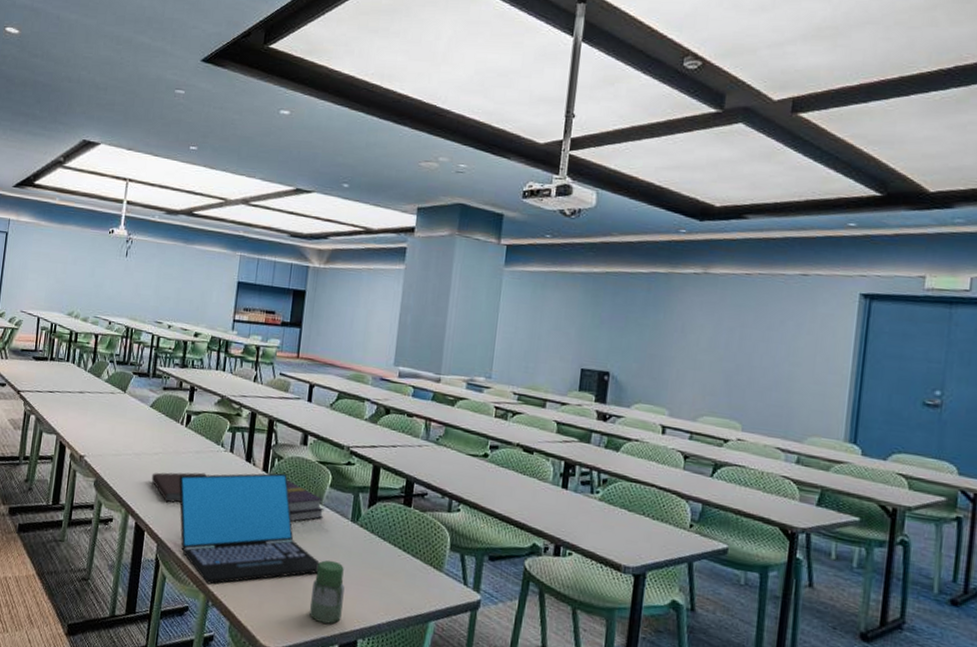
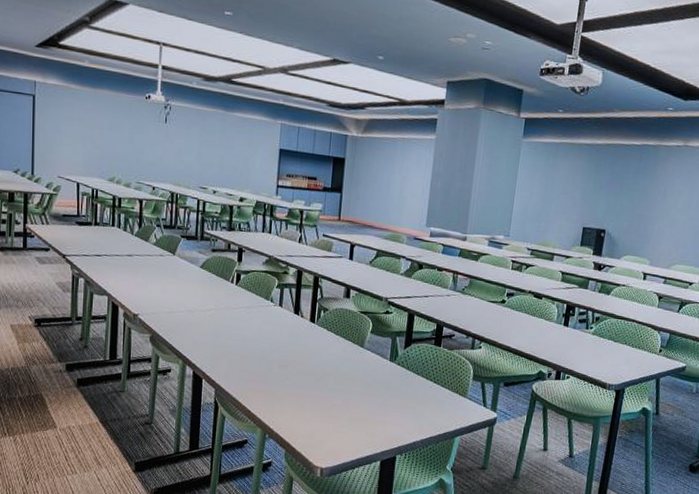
notebook: present [151,472,207,503] -> none [206,325,258,353]
laptop: present [178,473,320,585] -> none [232,323,363,420]
book: present [286,481,325,522] -> none [331,329,366,364]
jar: present [309,560,345,624] -> none [355,393,385,445]

